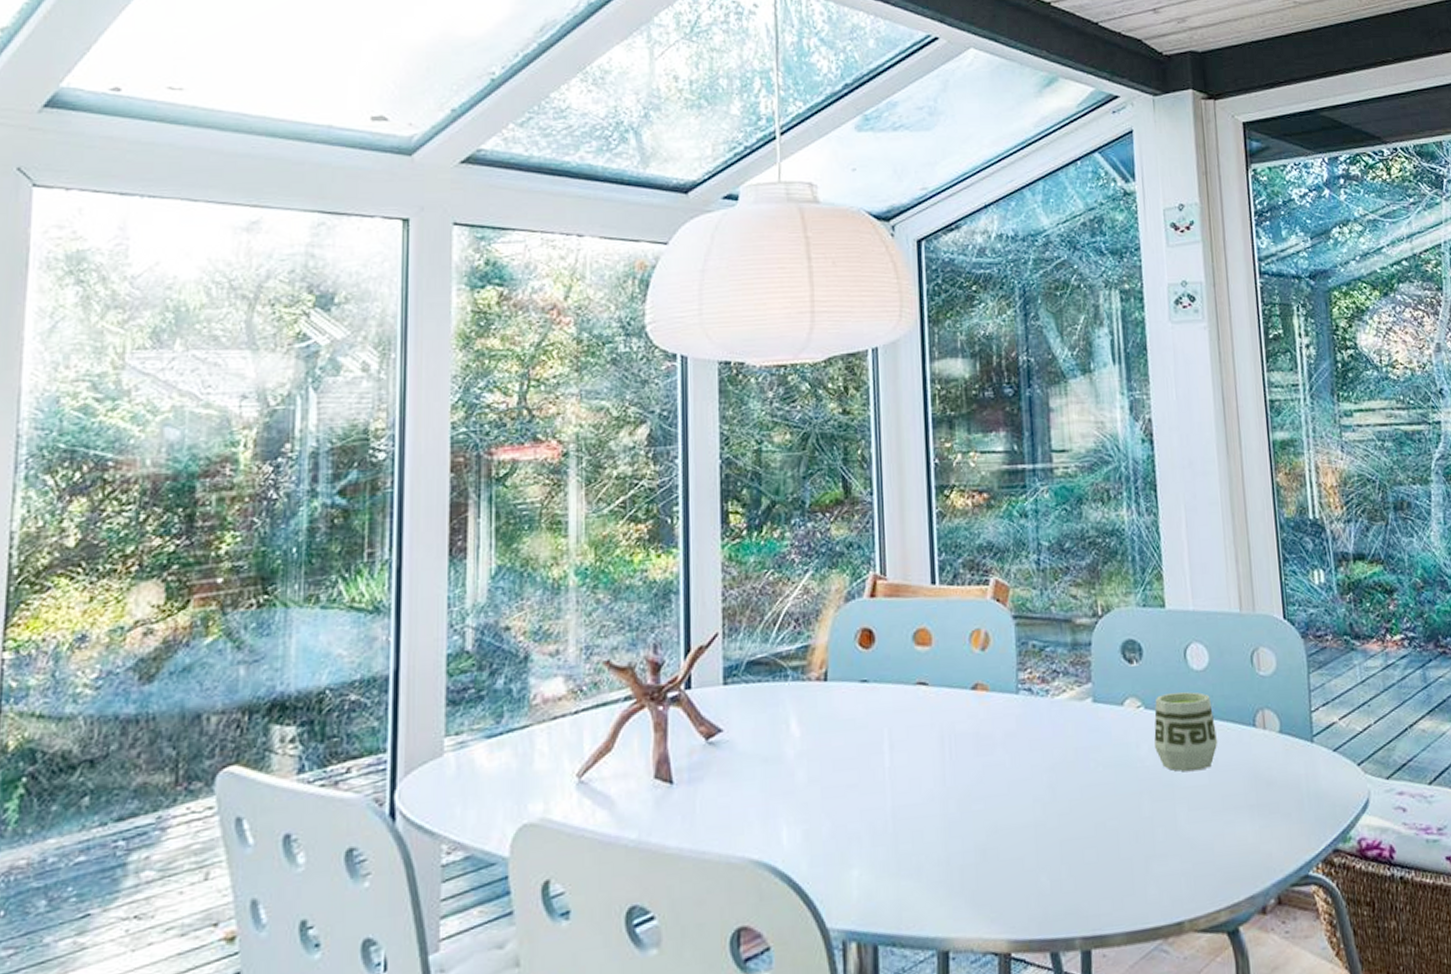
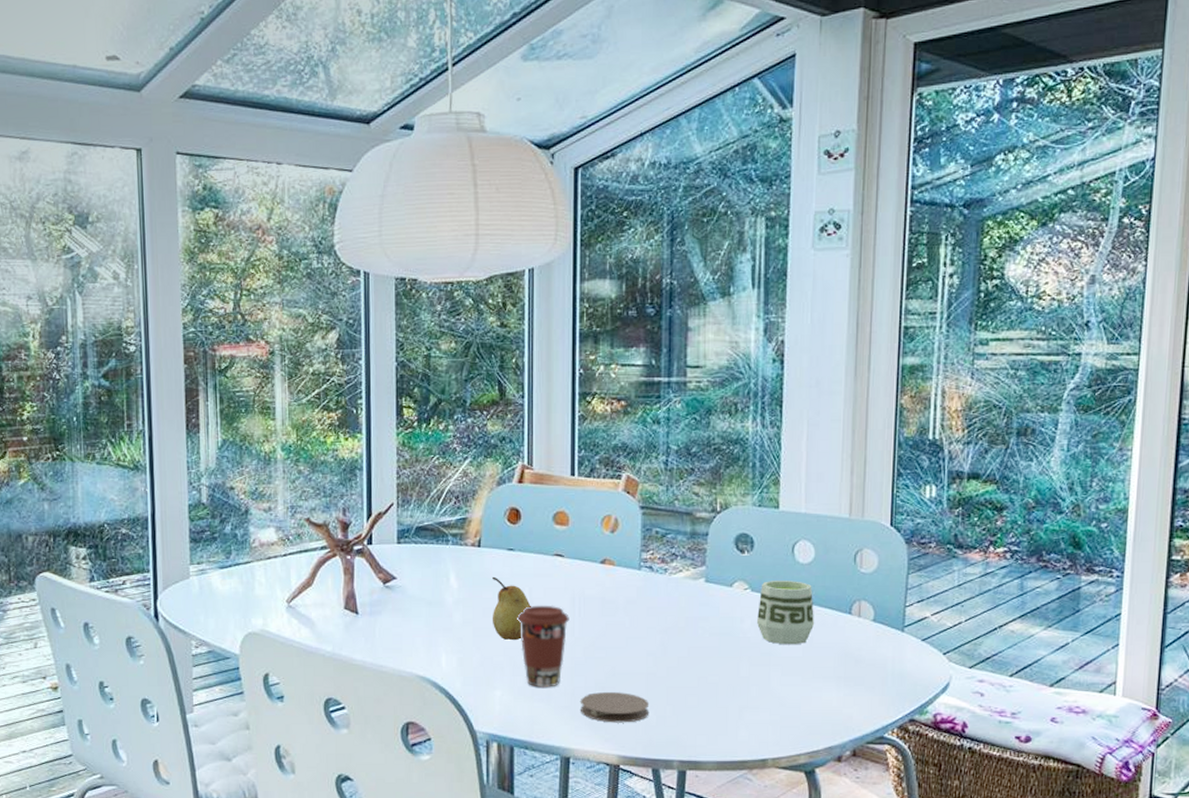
fruit: none [843,717,892,800] -> present [492,576,531,641]
coffee cup: none [875,747,939,859] -> present [517,605,569,687]
coaster: none [957,853,1042,897] -> present [579,691,650,723]

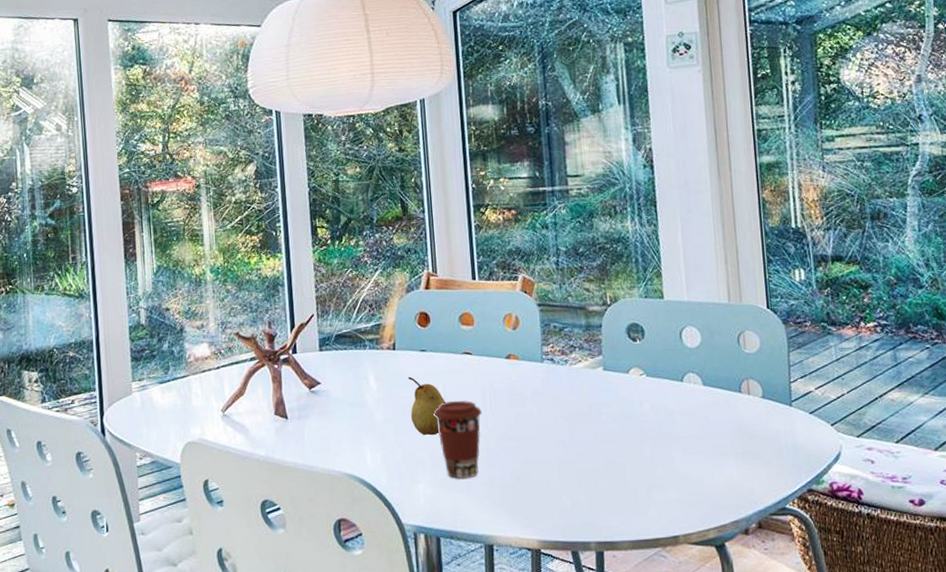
coaster: present [579,691,650,723] -> none [498,479,564,509]
cup: present [756,581,815,645] -> none [654,364,709,425]

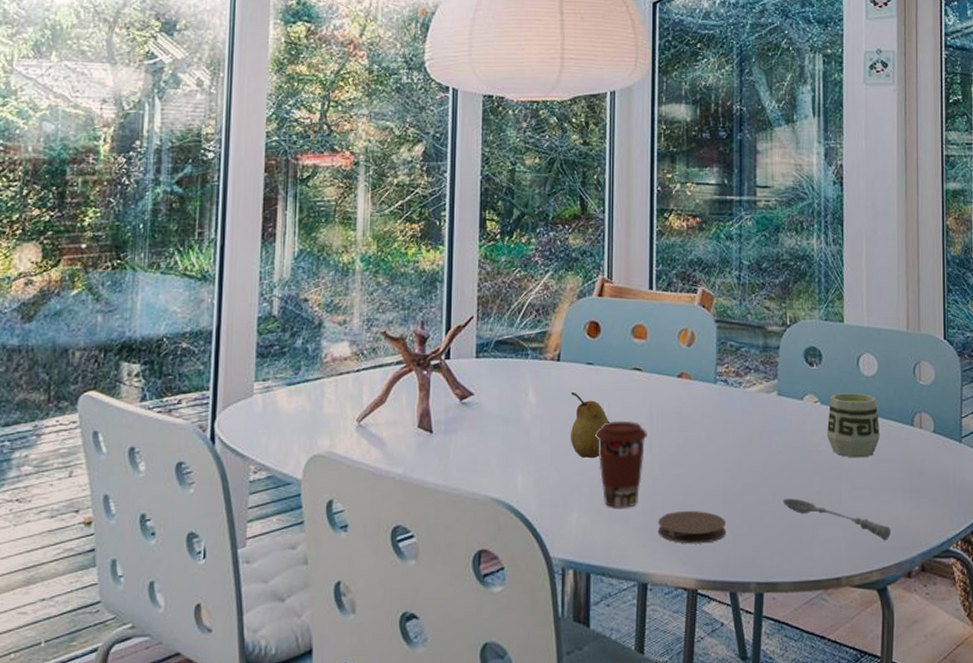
coaster: none [498,479,564,509] -> present [657,510,727,544]
soupspoon: none [616,464,725,501] -> present [782,498,891,541]
cup: none [654,364,709,425] -> present [826,393,881,458]

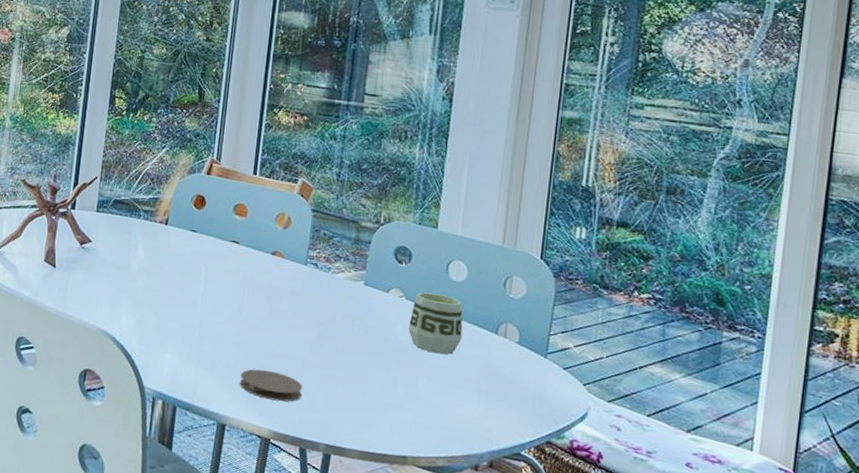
fruit: present [570,391,609,459] -> none [170,252,206,312]
coffee cup: present [595,420,647,508] -> none [192,283,239,358]
soupspoon: present [782,498,891,541] -> none [358,377,463,433]

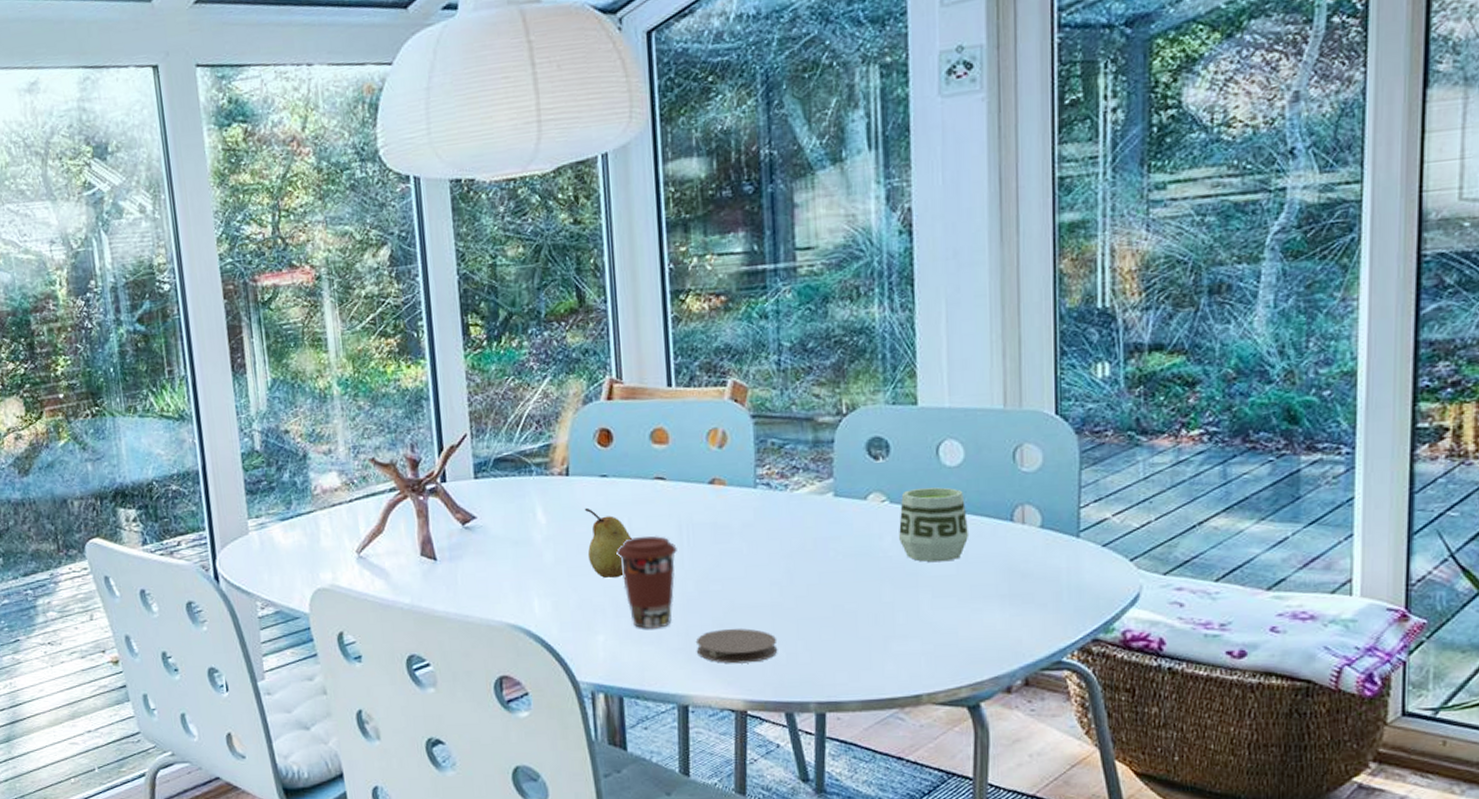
fruit: none [170,252,206,312] -> present [585,507,632,579]
coffee cup: none [192,283,239,358] -> present [616,535,677,629]

